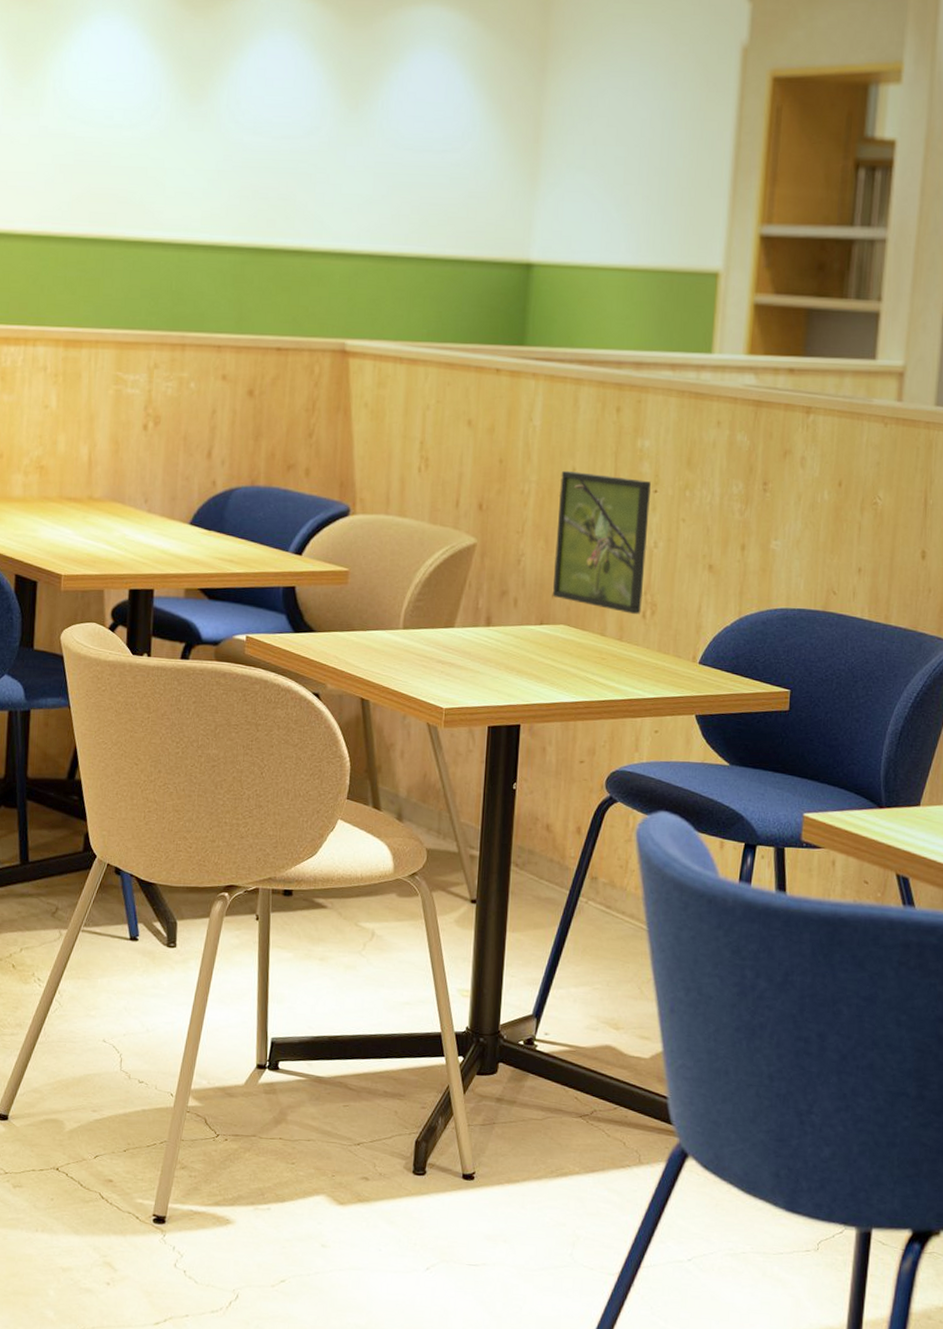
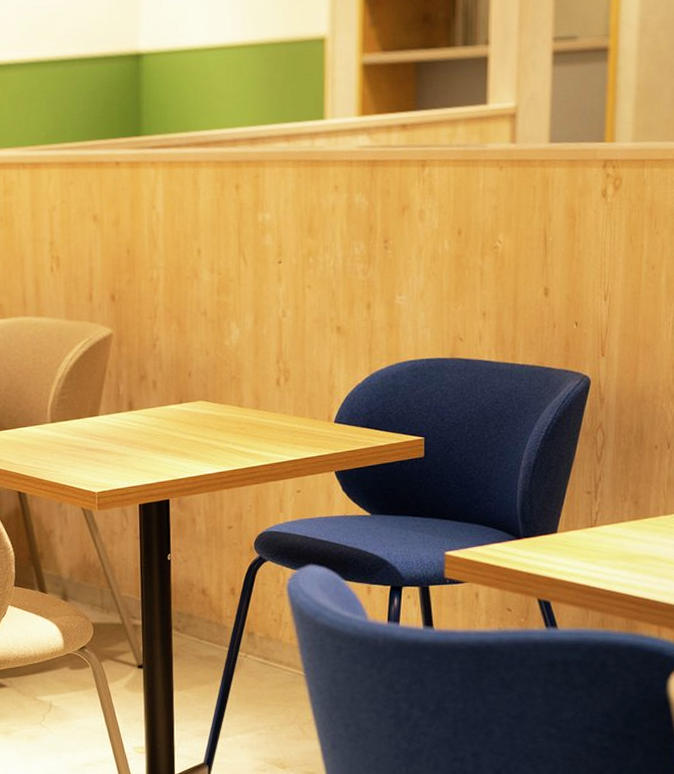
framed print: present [552,470,651,614] -> none [187,252,276,383]

